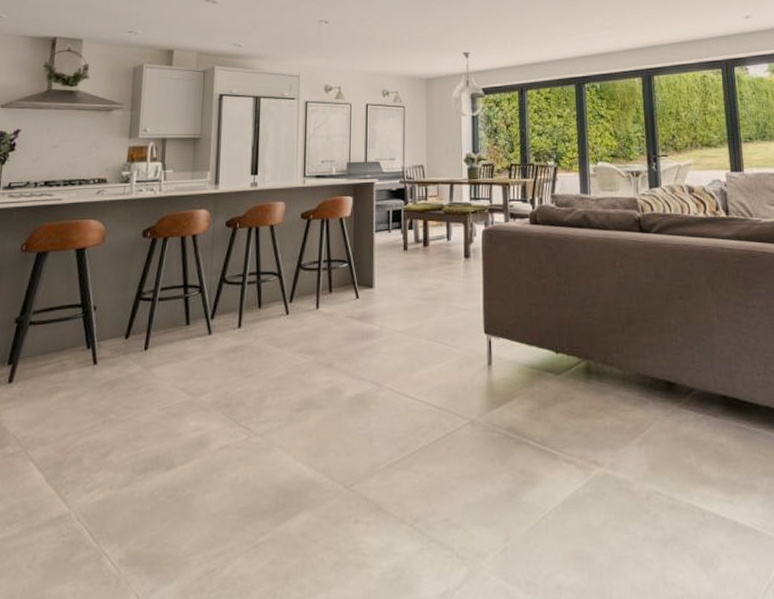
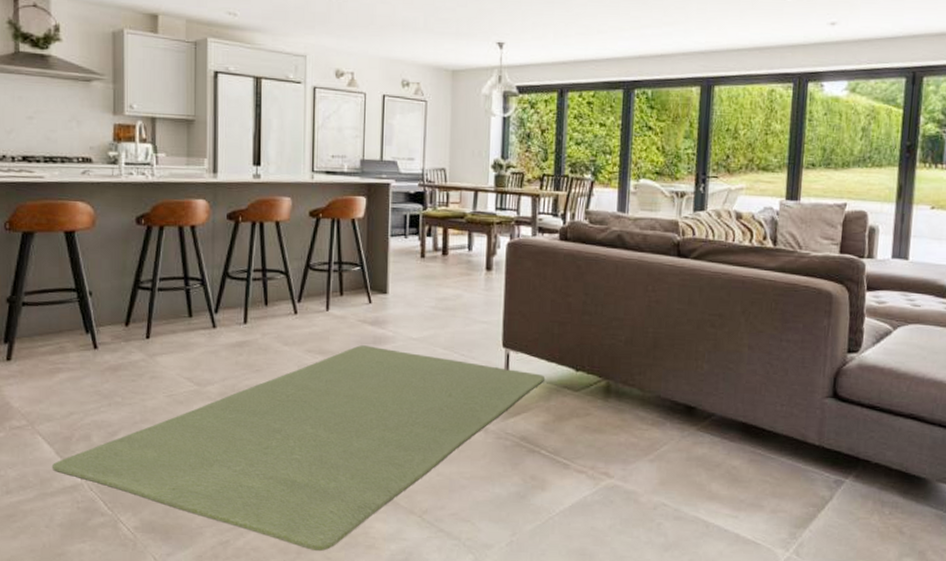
rug: none [40,342,526,574] -> present [51,345,544,551]

